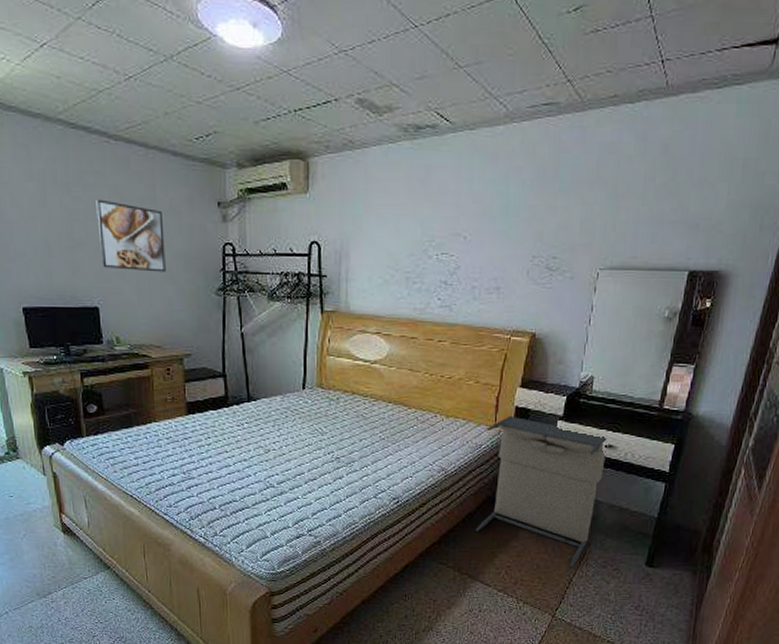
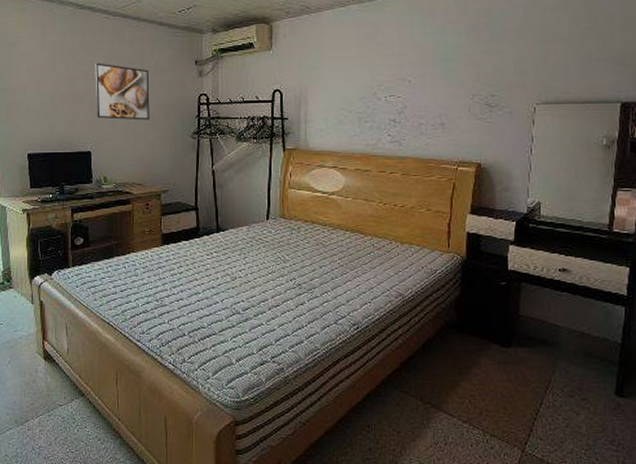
laundry hamper: present [476,415,607,568] -> none [436,241,561,397]

